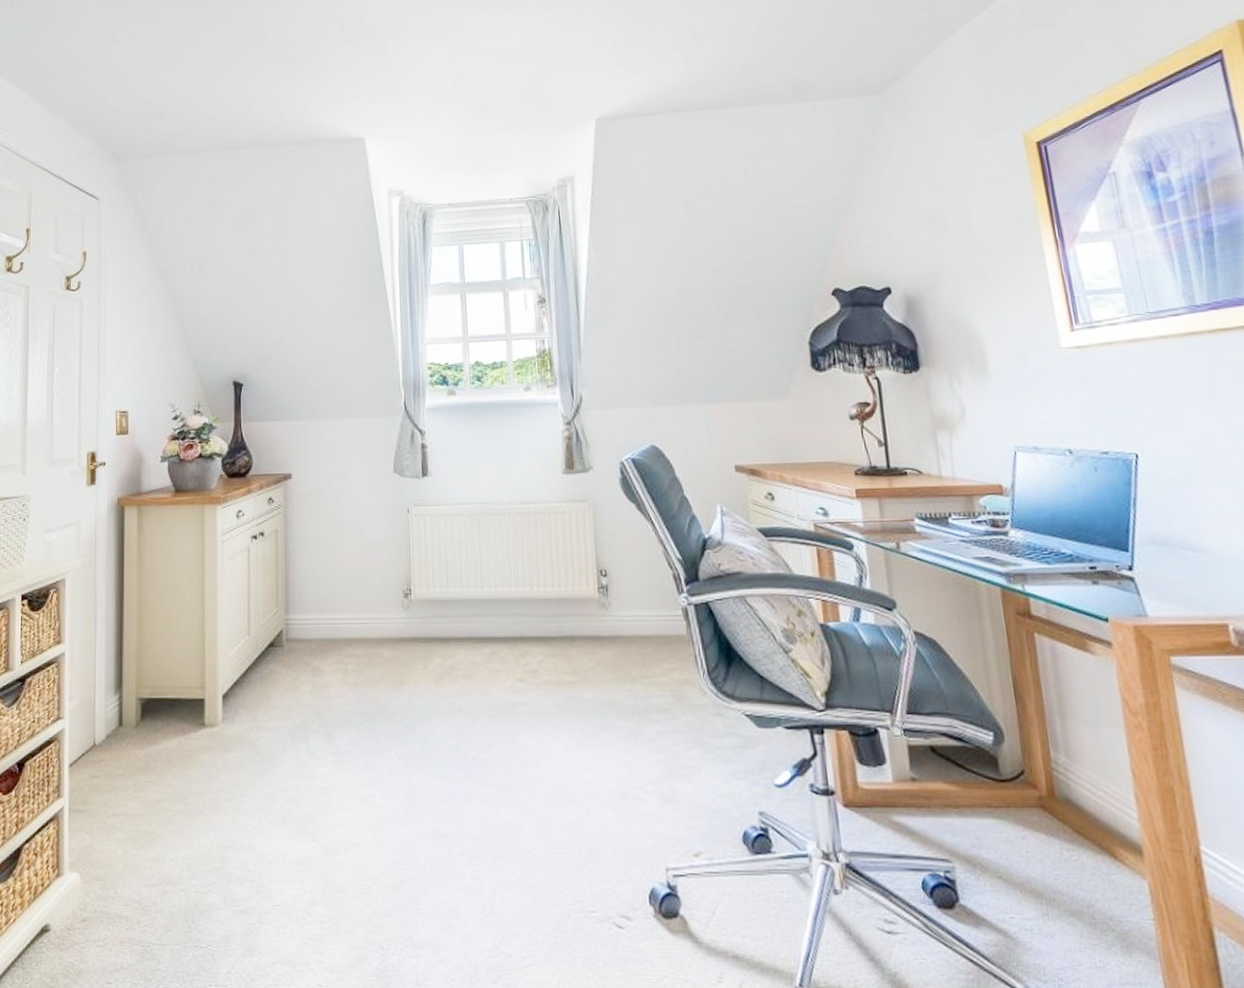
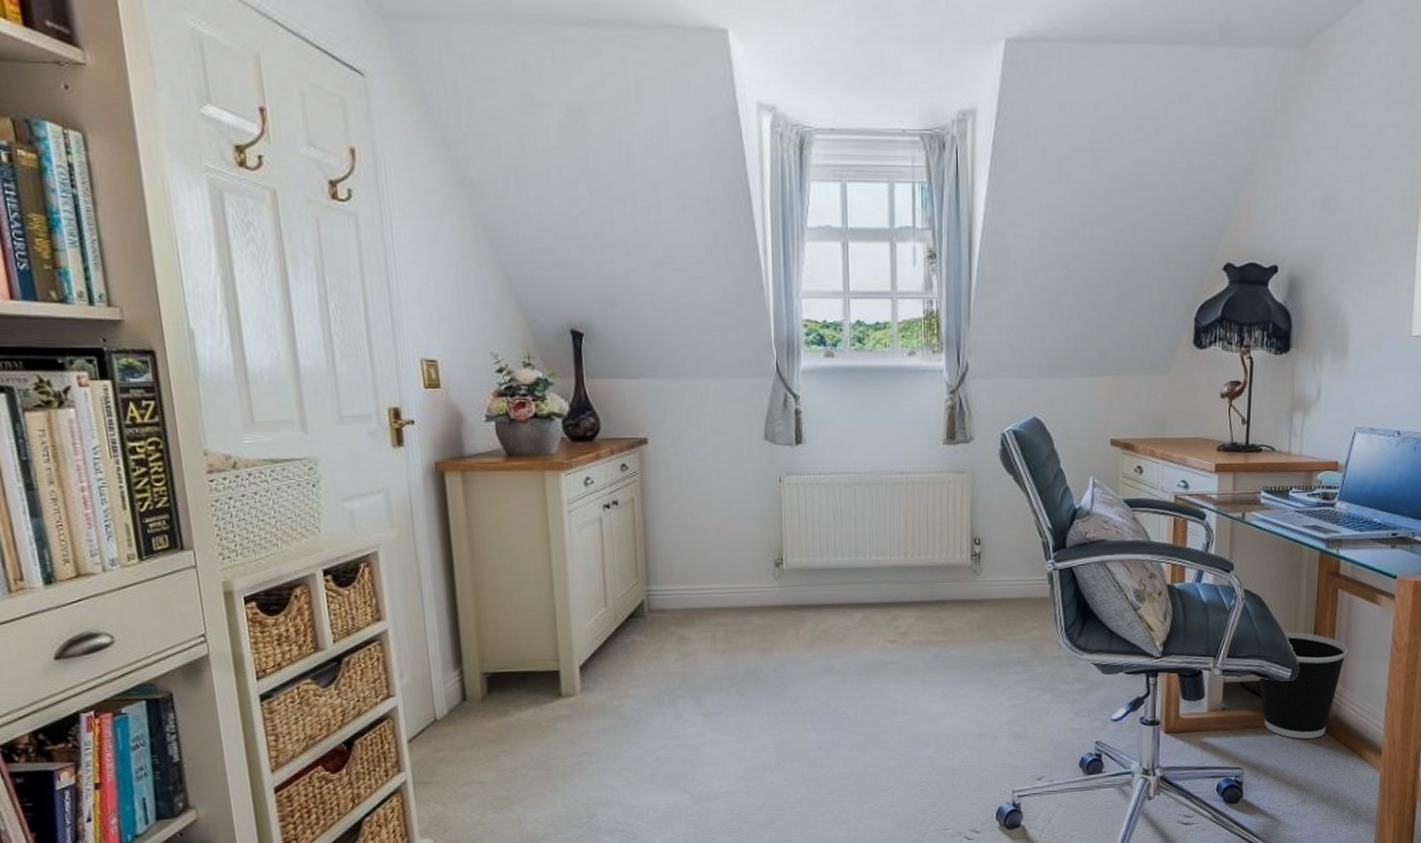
wastebasket: none [952,684,1064,826] -> present [1259,631,1348,739]

